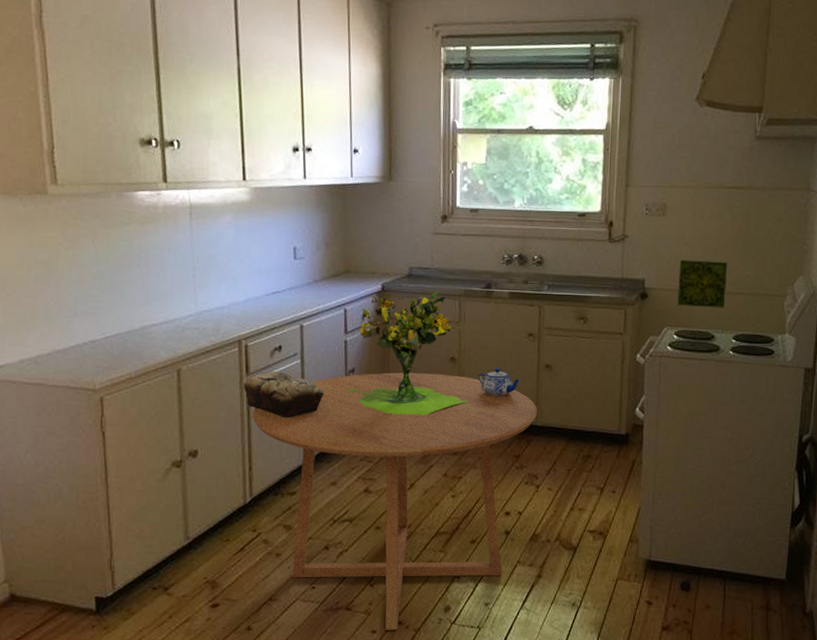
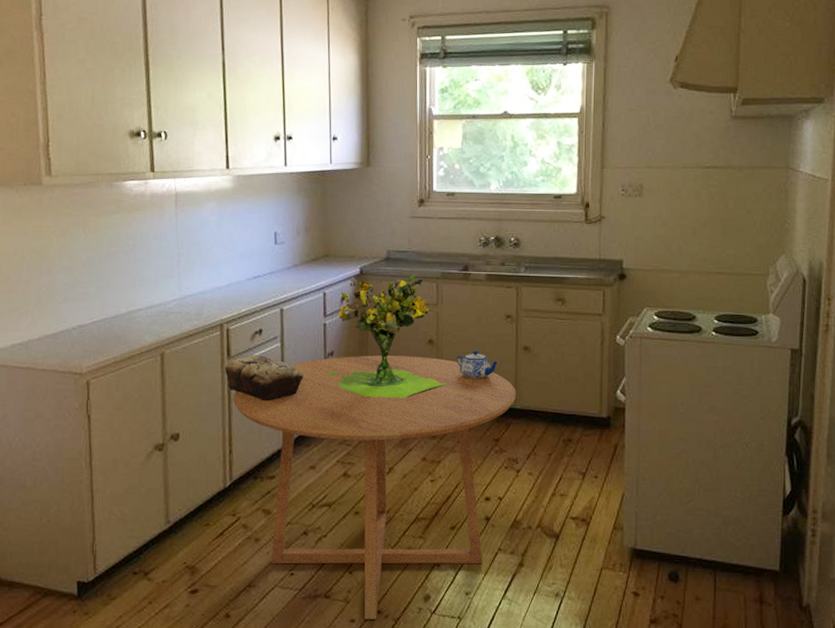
decorative tile: present [677,260,728,308] -> none [657,240,708,288]

